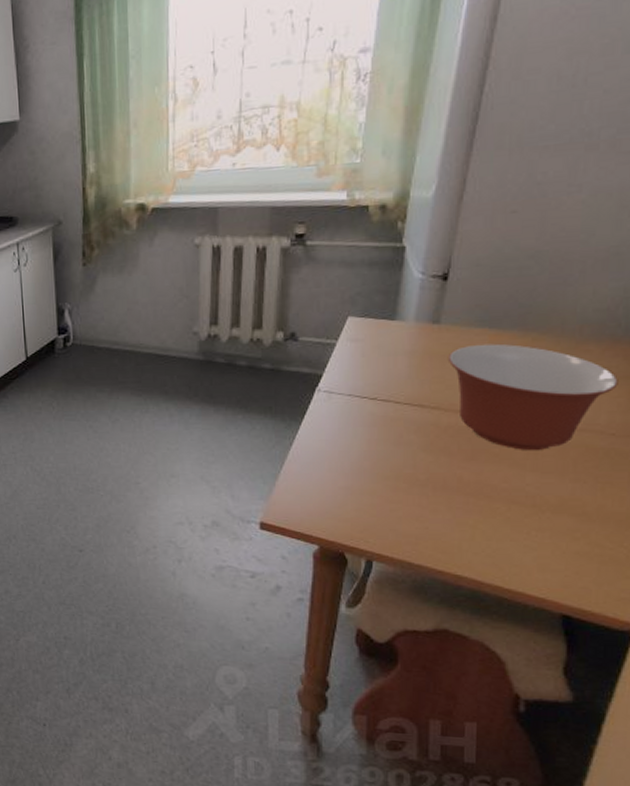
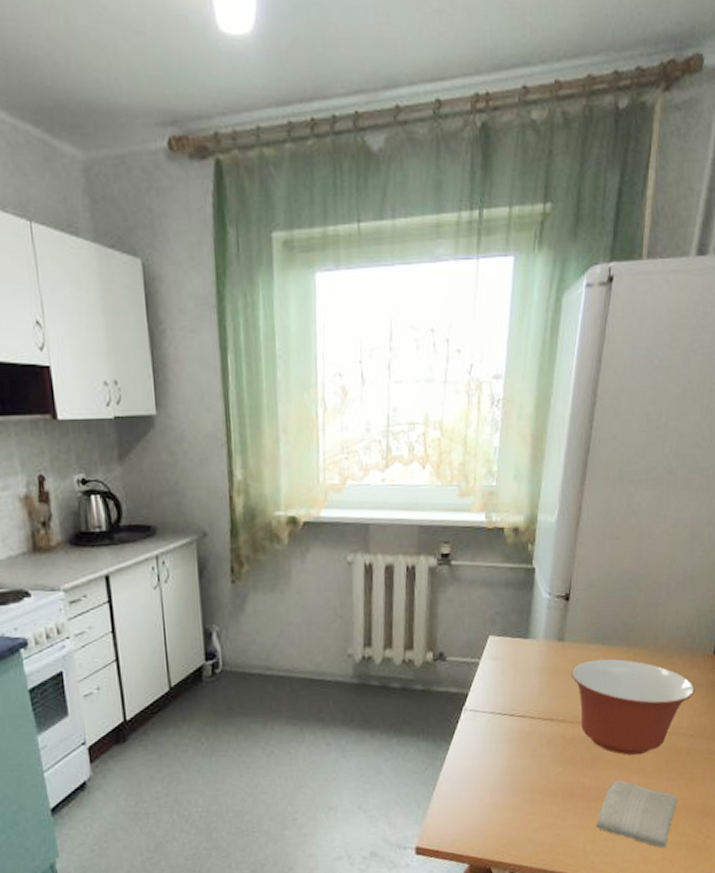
washcloth: none [476,477,590,557] -> present [596,780,678,848]

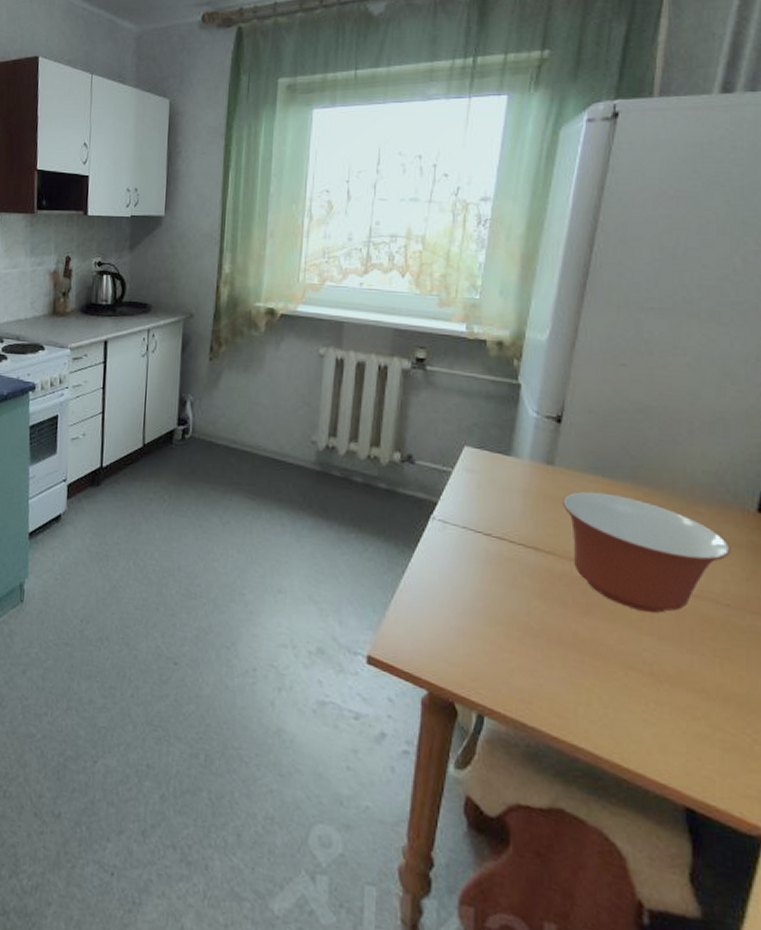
washcloth: present [596,780,678,848] -> none [592,637,708,739]

